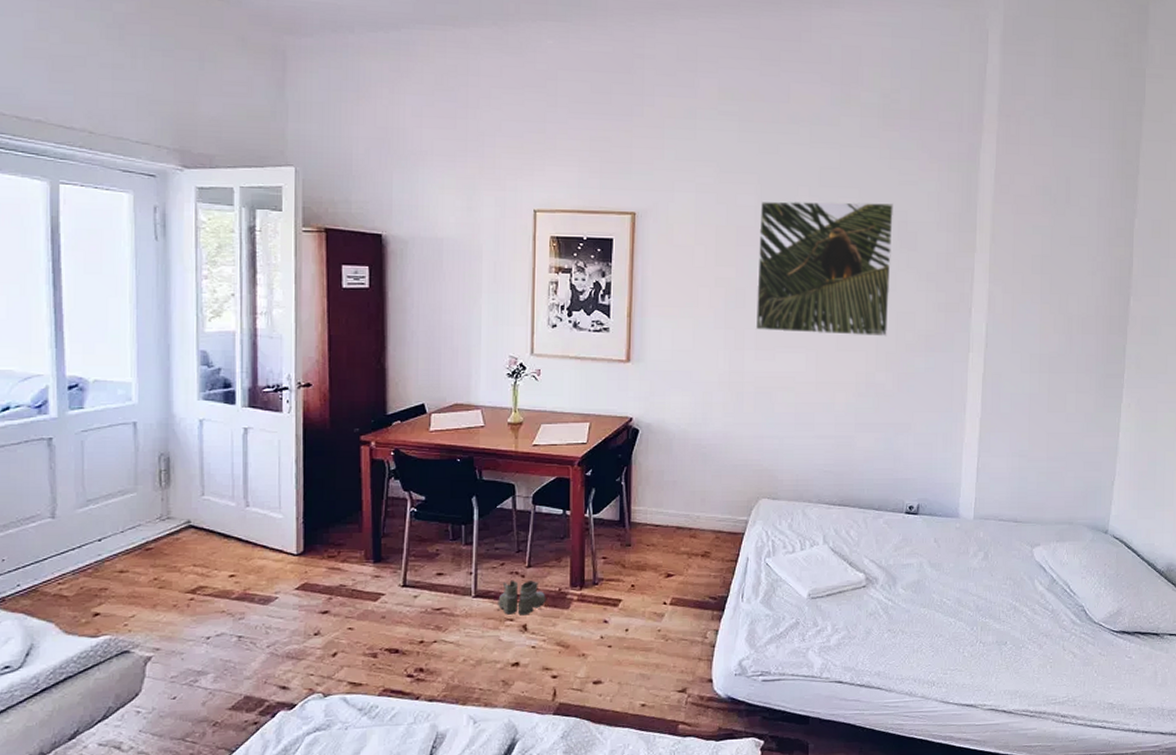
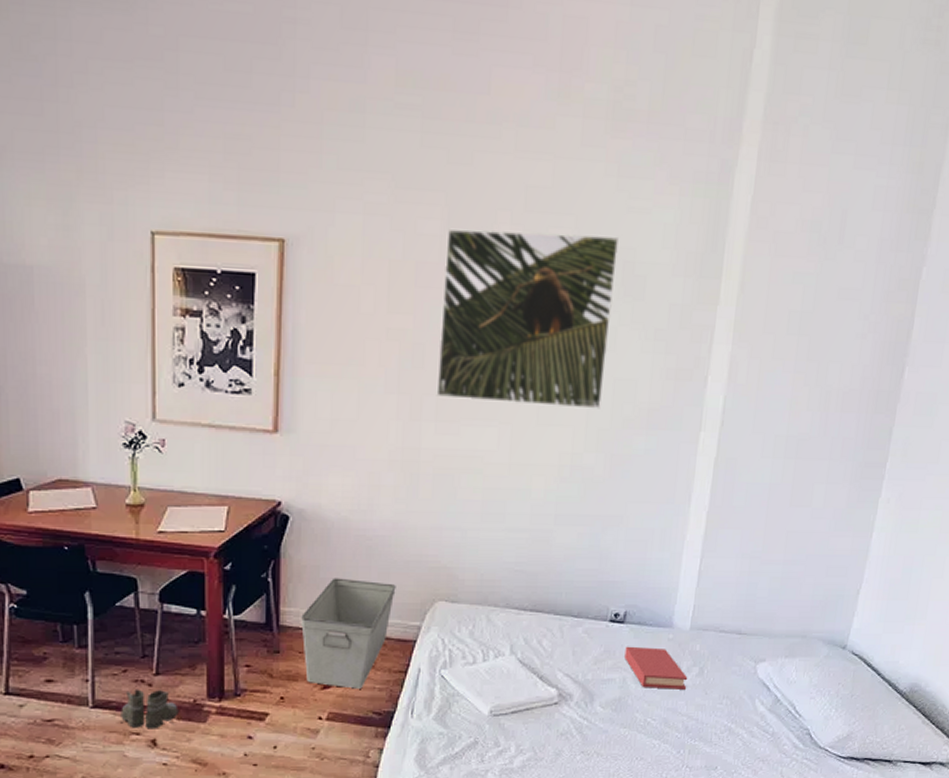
storage bin: none [649,480,727,577] -> present [301,578,396,689]
book: none [920,534,975,572] -> present [624,646,688,690]

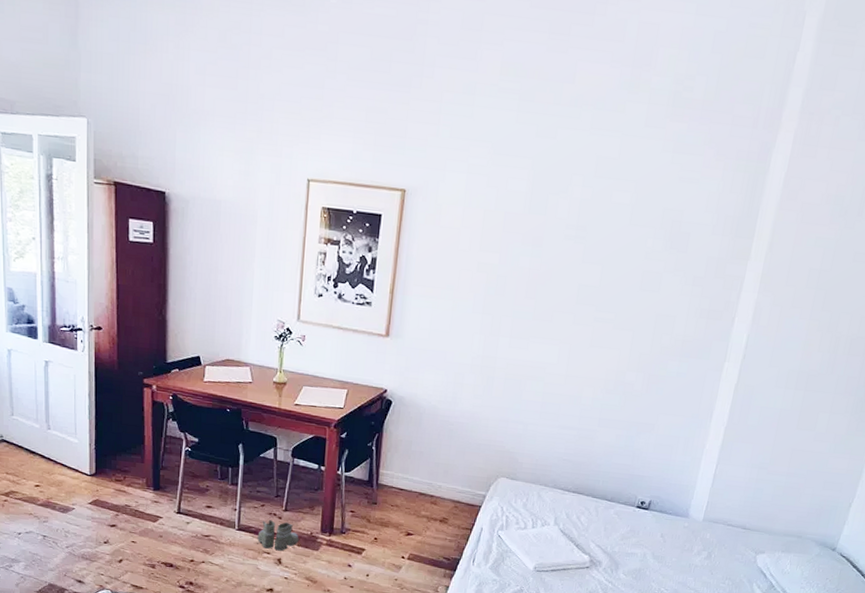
storage bin: present [301,578,396,689] -> none [394,451,469,538]
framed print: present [436,228,618,409] -> none [512,187,670,338]
book: present [624,646,688,690] -> none [646,528,698,568]

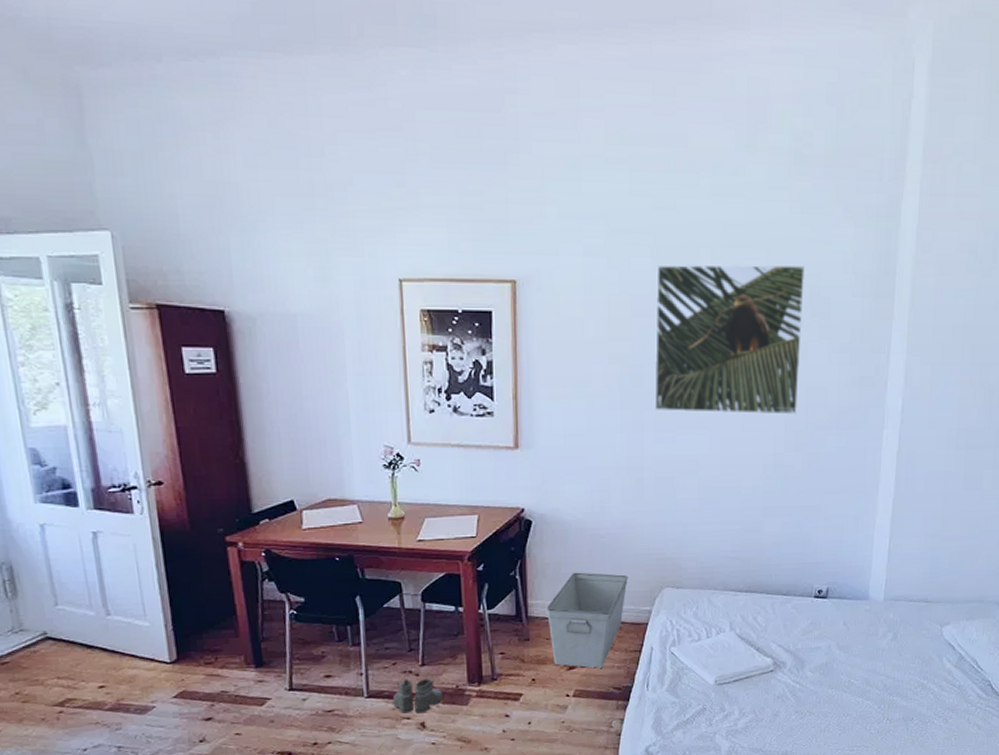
storage bin: none [394,451,469,538] -> present [547,572,628,668]
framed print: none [512,187,670,338] -> present [654,264,805,415]

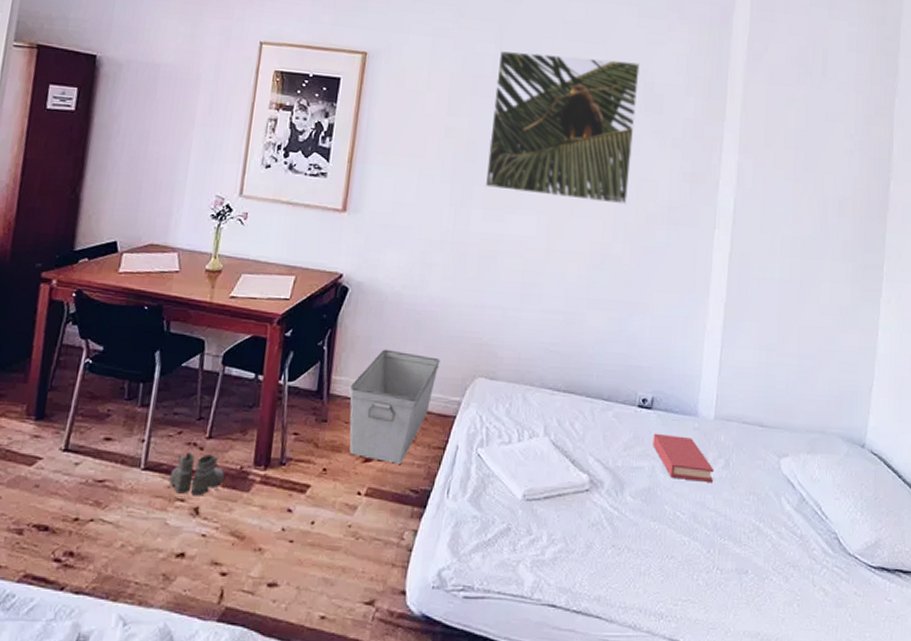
book: none [829,617,884,654] -> present [653,433,714,482]

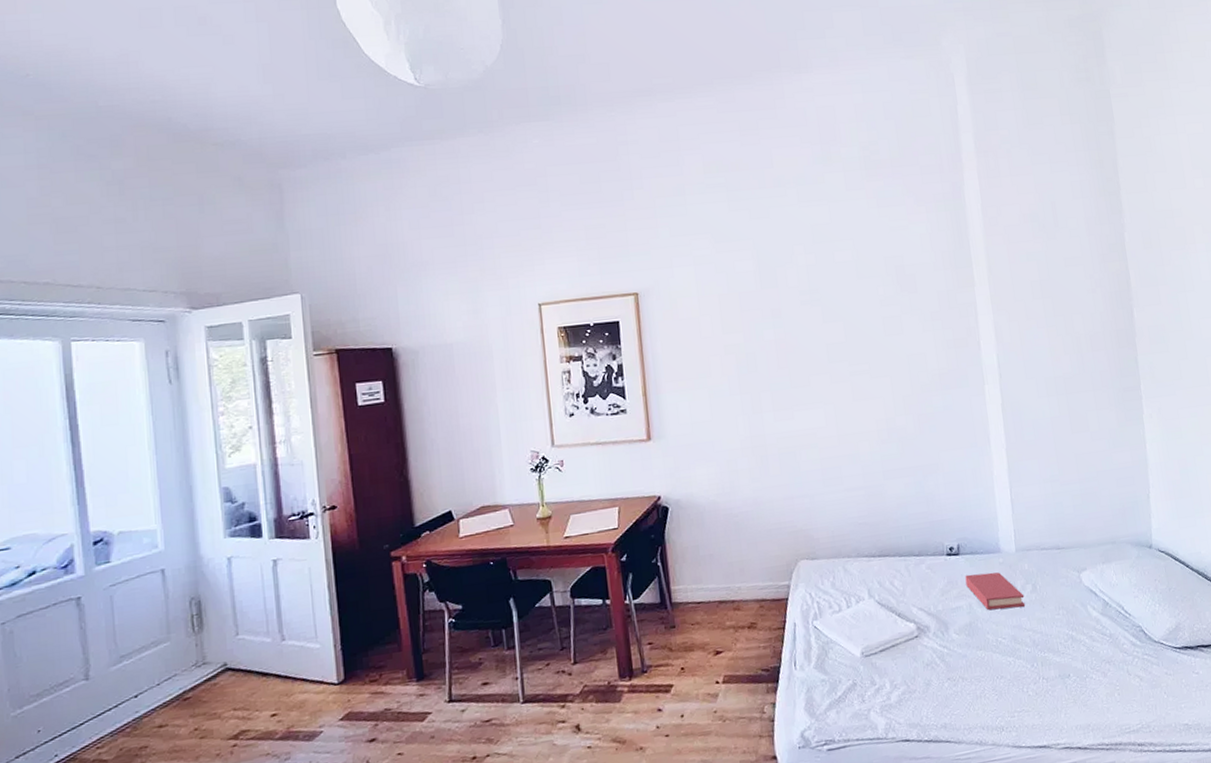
boots: present [169,452,225,496] -> none [547,677,596,717]
storage bin: present [349,349,440,464] -> none [689,551,764,651]
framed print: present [485,50,640,205] -> none [758,249,901,391]

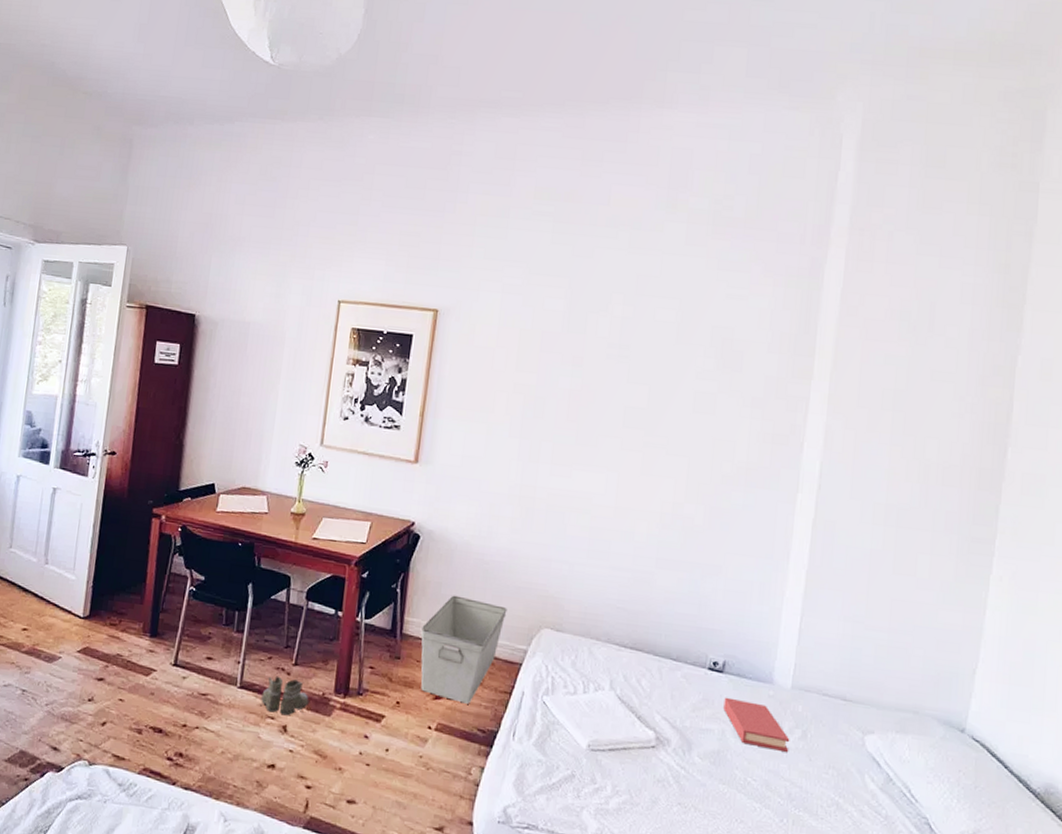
boots: none [547,677,596,717] -> present [261,676,309,716]
storage bin: none [689,551,764,651] -> present [420,595,507,704]

